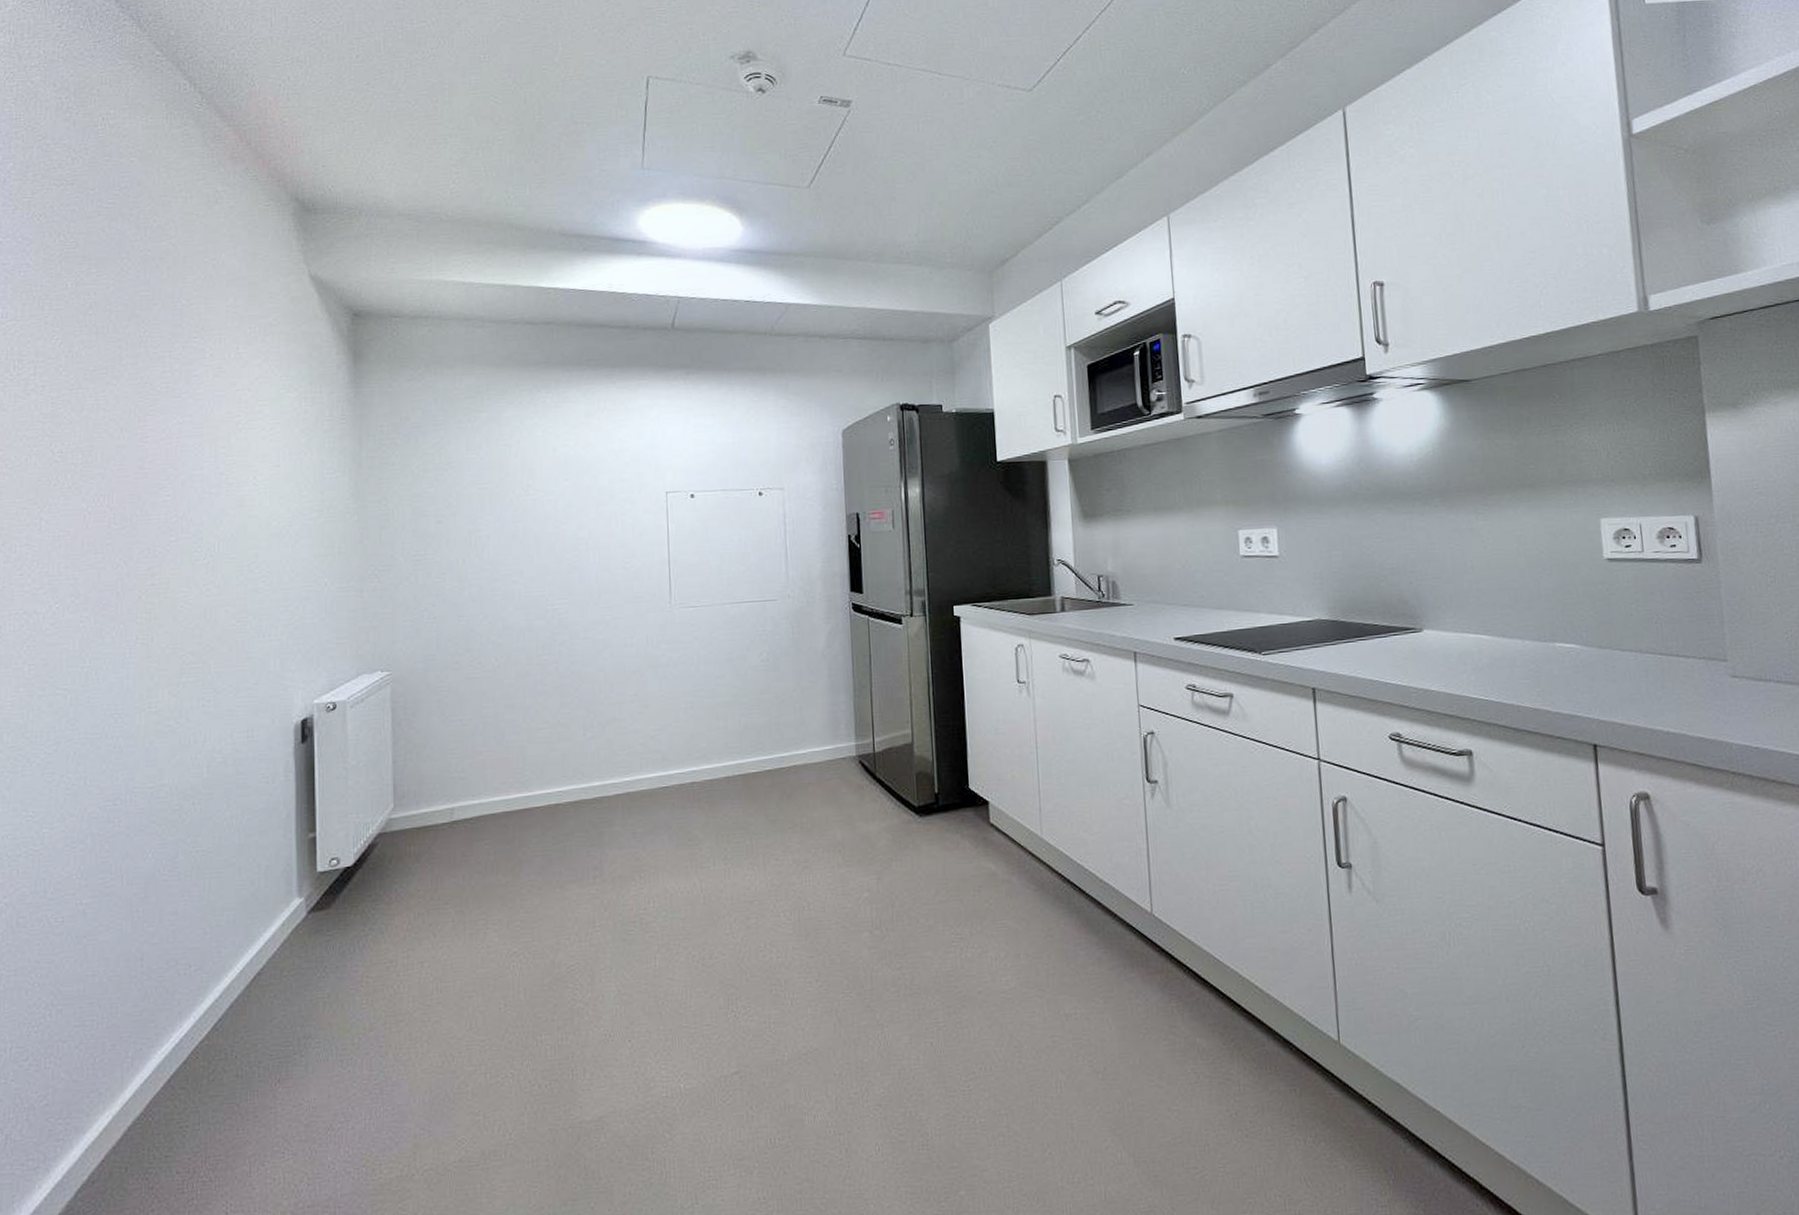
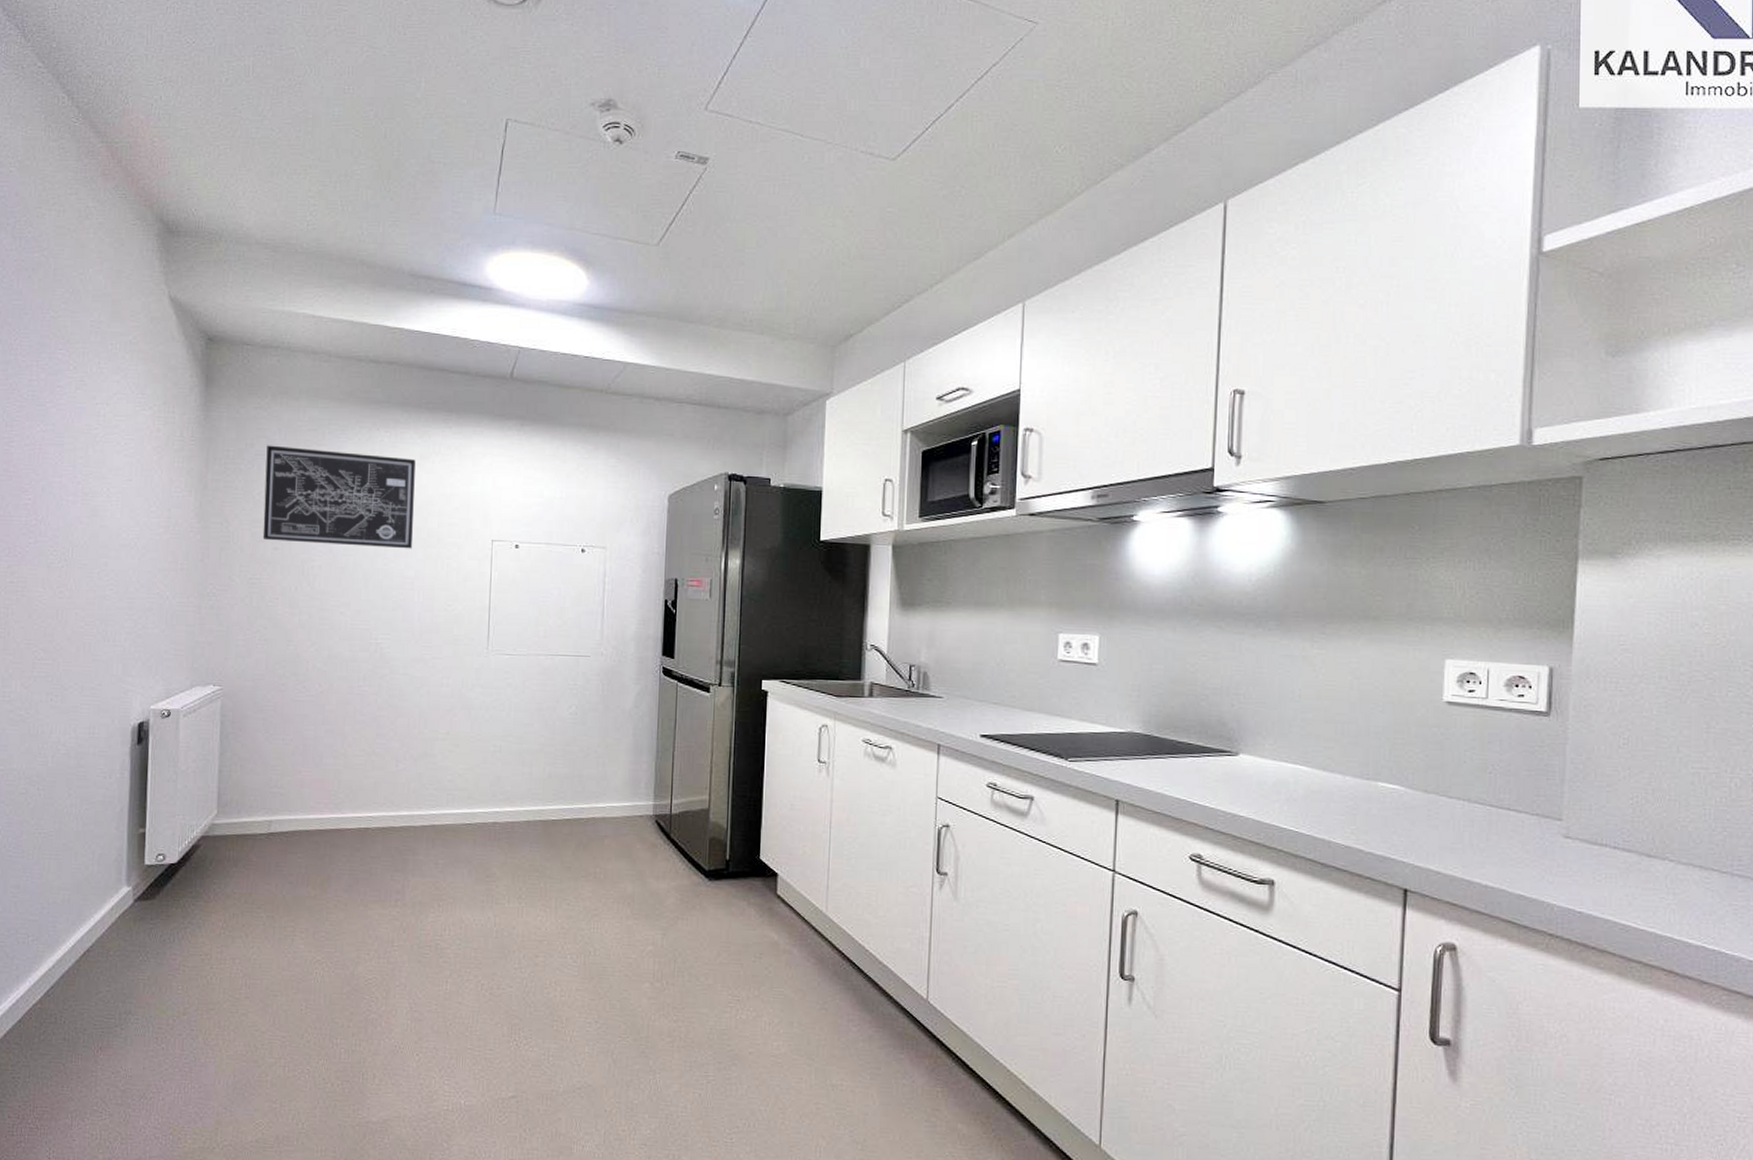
wall art: none [423,416,585,515] -> present [262,445,416,549]

